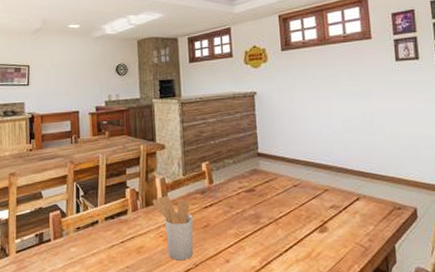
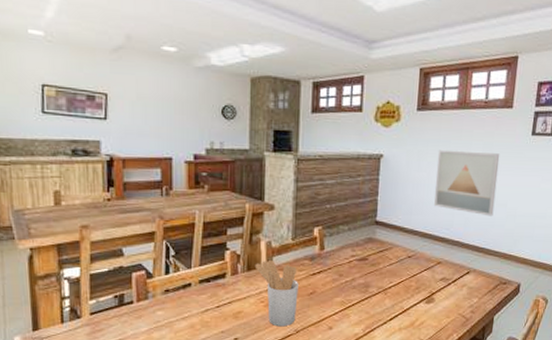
wall art: none [307,81,373,141] -> present [434,149,500,217]

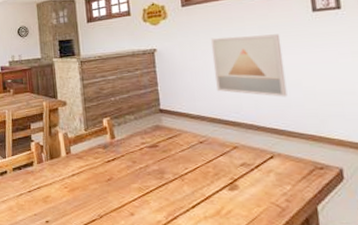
utensil holder: present [254,259,298,327] -> none [56,149,98,212]

